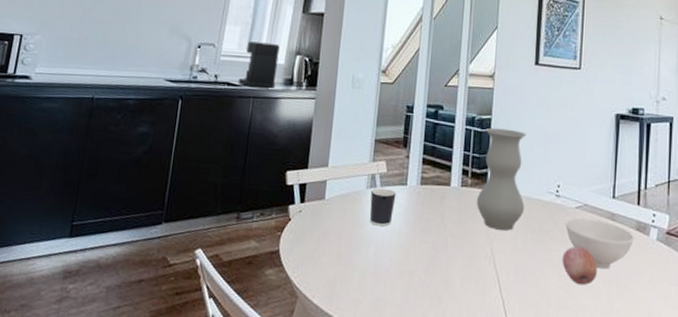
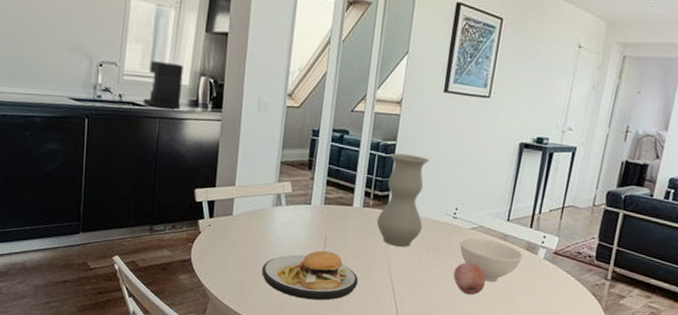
plate: none [355,219,460,297] -> present [262,235,359,301]
mug: present [369,188,396,227] -> none [275,206,301,241]

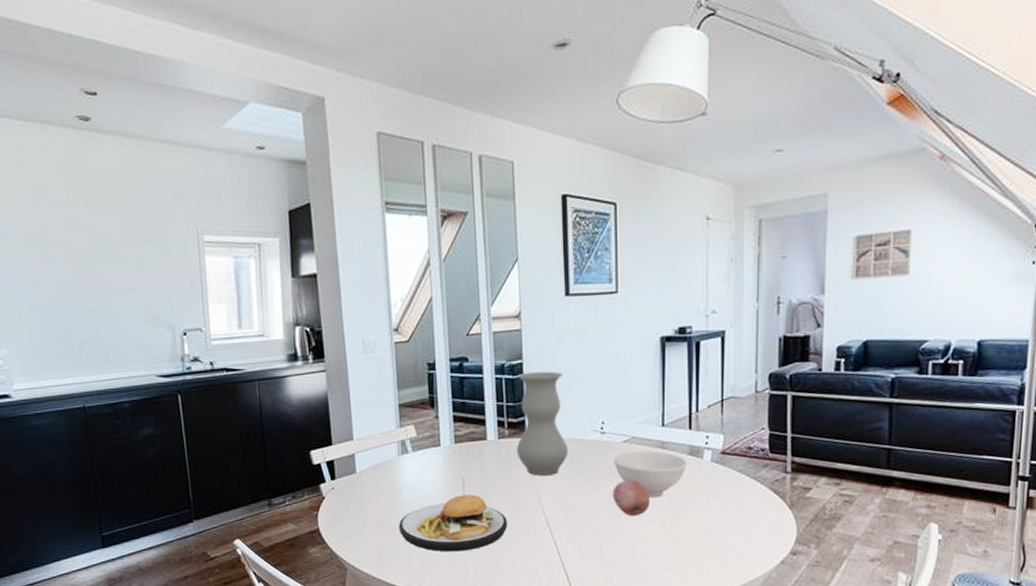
coffee maker: present [143,61,183,110] -> none [237,317,279,370]

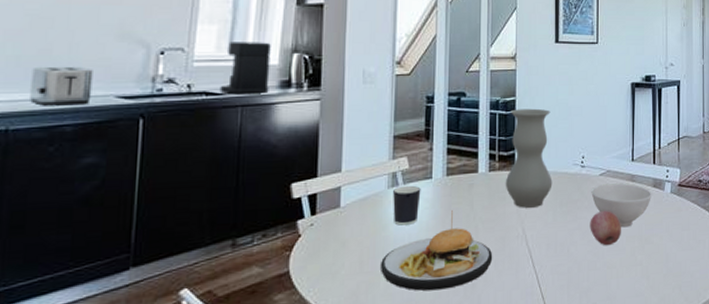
toaster: none [91,350,138,386] -> present [30,66,93,106]
coffee maker: none [237,317,279,370] -> present [219,42,271,95]
mug: none [404,452,431,491] -> present [393,185,421,226]

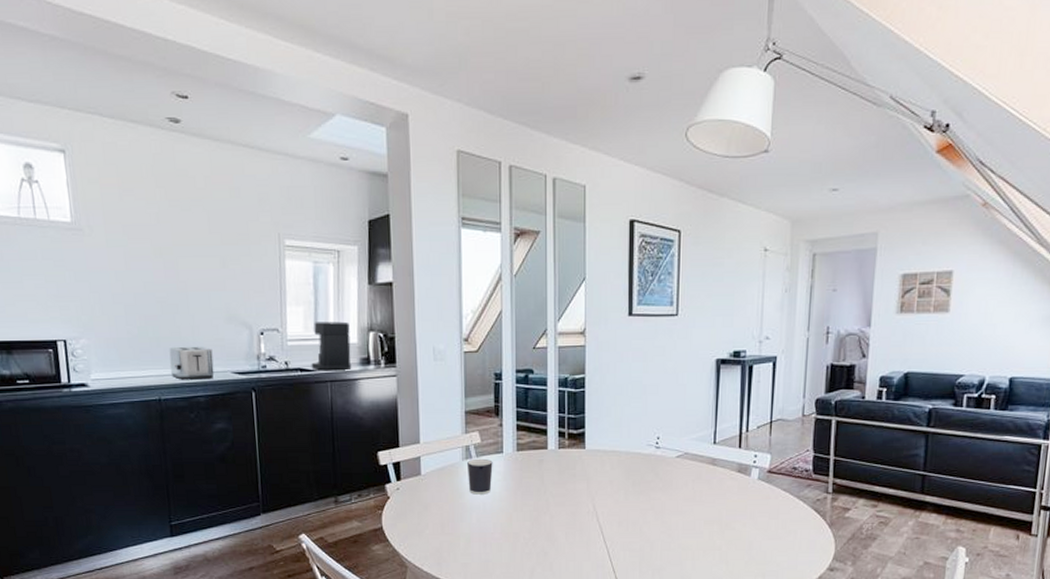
plate: present [381,210,493,291] -> none [460,484,564,555]
vase: present [505,108,553,208] -> none [575,386,625,486]
fruit: present [590,210,621,246] -> none [664,492,699,528]
bowl: present [591,183,653,228] -> none [666,466,736,512]

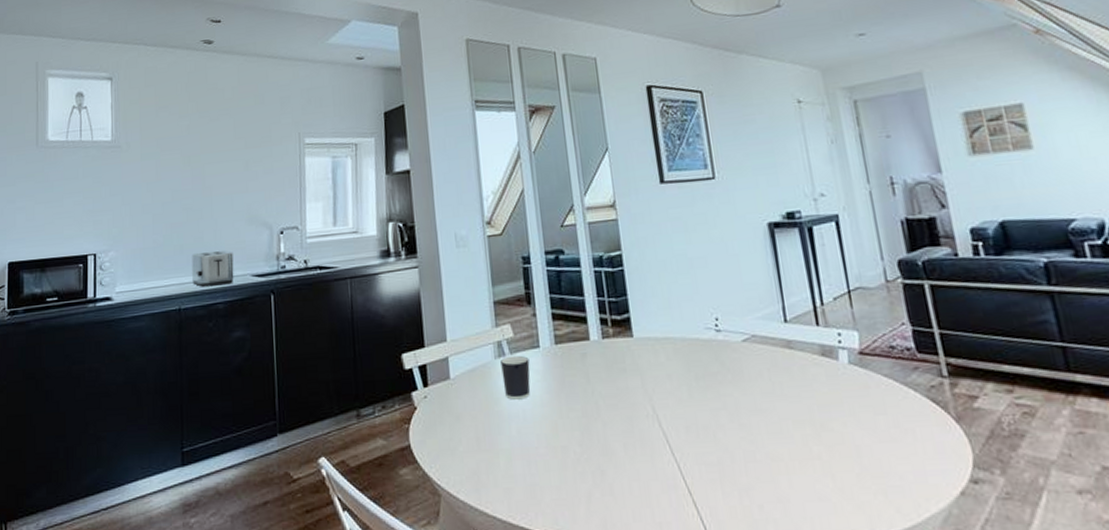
coffee maker: present [311,321,352,371] -> none [330,214,372,268]

